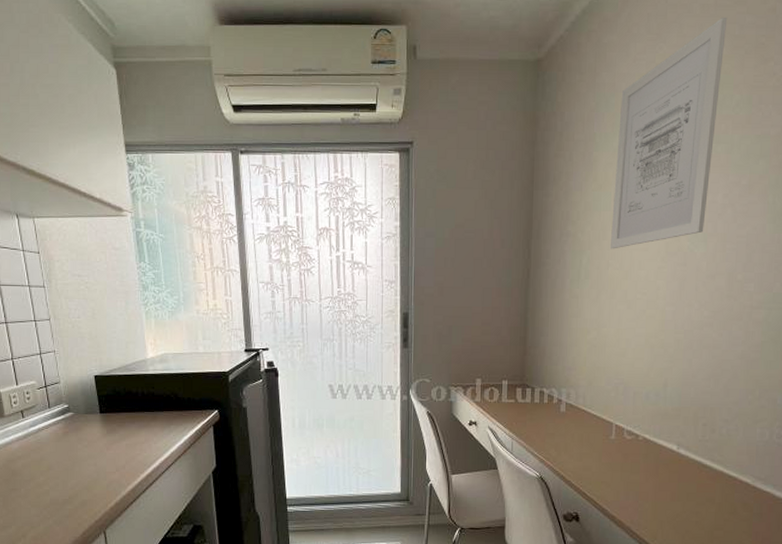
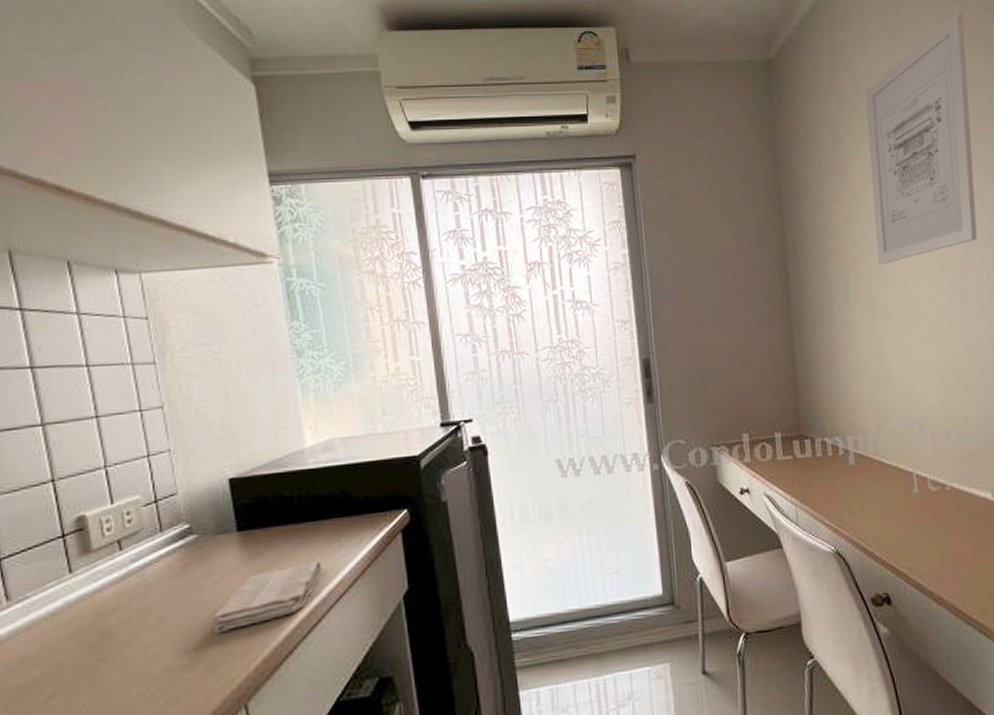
washcloth: none [83,439,156,481] -> present [212,560,321,632]

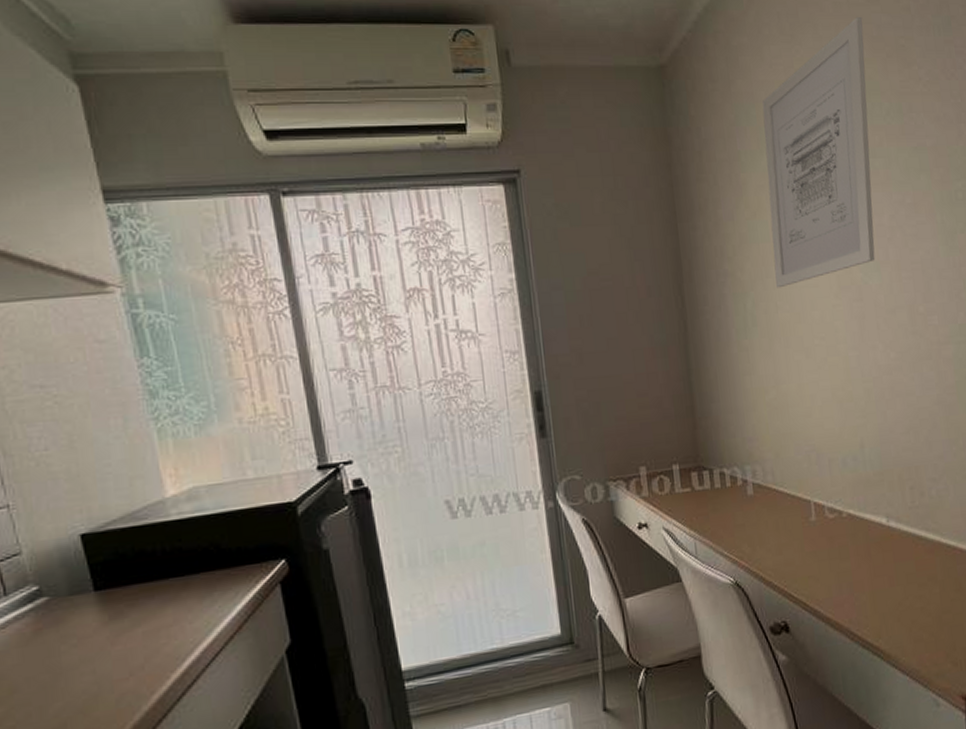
washcloth: present [212,560,321,632] -> none [72,617,193,700]

